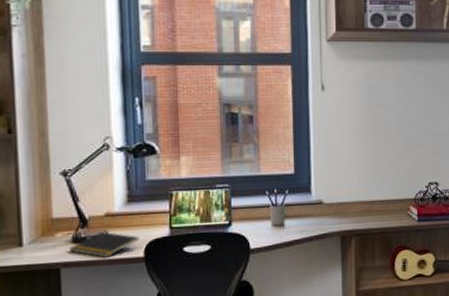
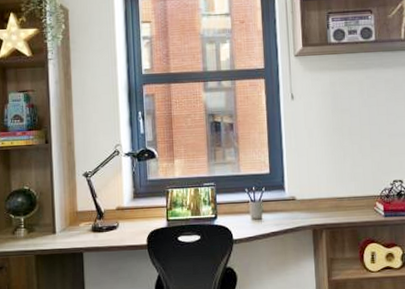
notepad: present [68,231,139,258] -> none [89,222,143,244]

